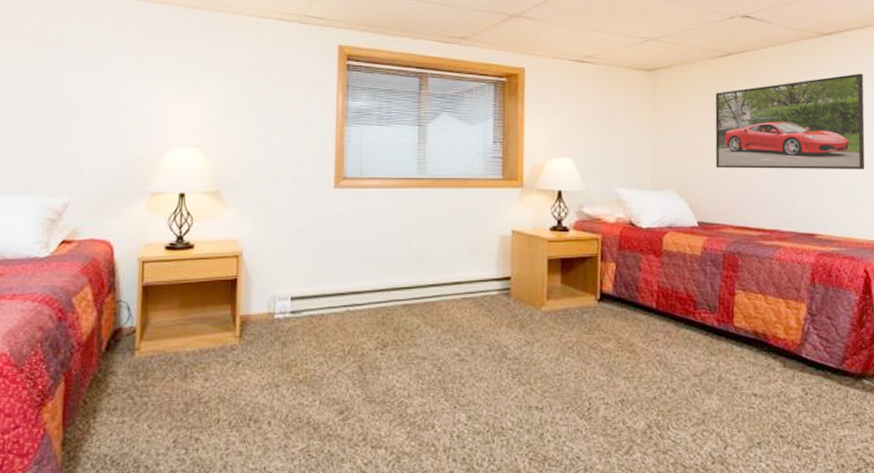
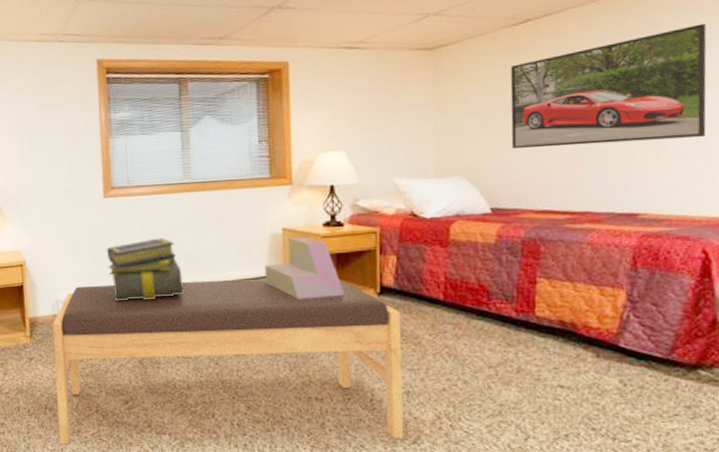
bench: none [263,280,618,463] -> present [52,279,404,445]
stack of books: none [332,234,410,300] -> present [106,238,183,300]
storage box: none [492,240,568,304] -> present [264,236,345,299]

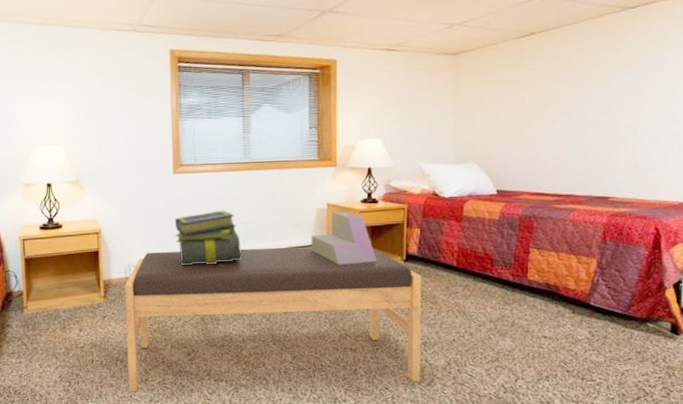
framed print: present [510,23,707,150] -> none [515,44,666,142]

